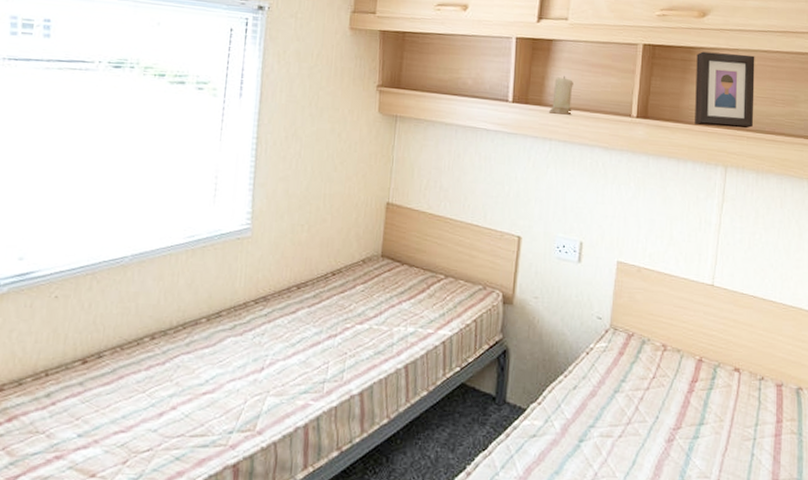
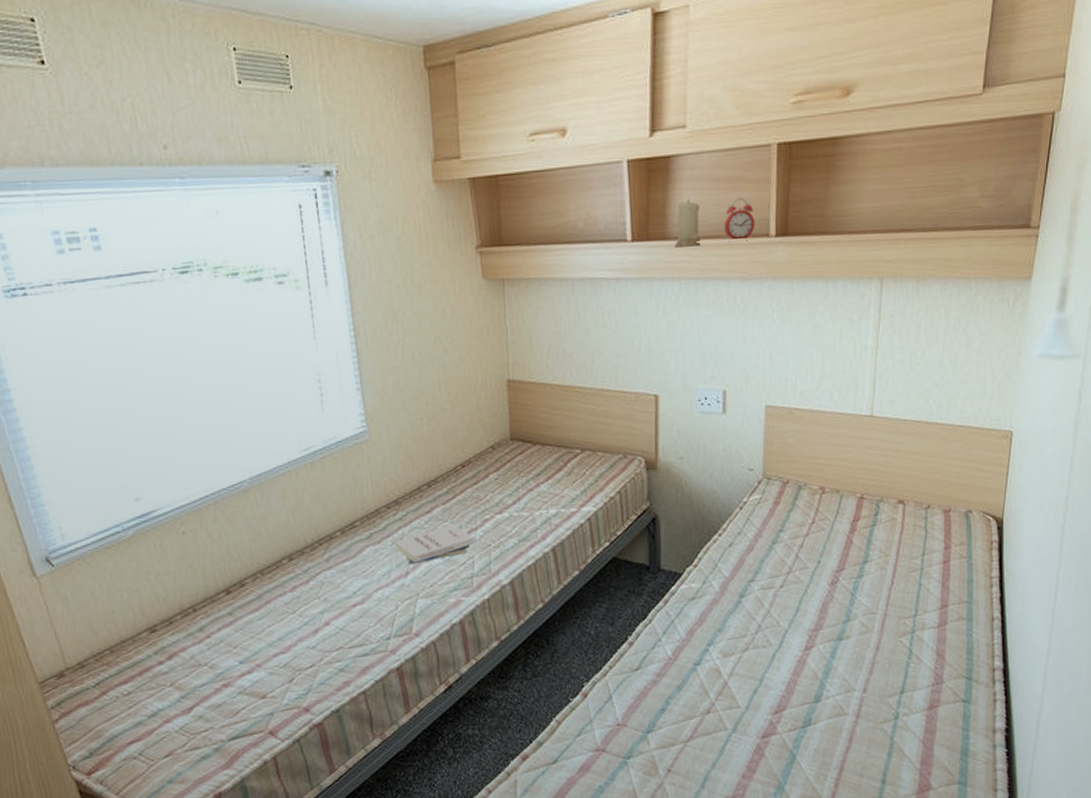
books: none [255,328,333,361] -> present [394,525,476,565]
alarm clock: none [592,81,620,118] -> present [724,198,756,242]
picture frame: present [695,51,755,129] -> none [841,135,912,235]

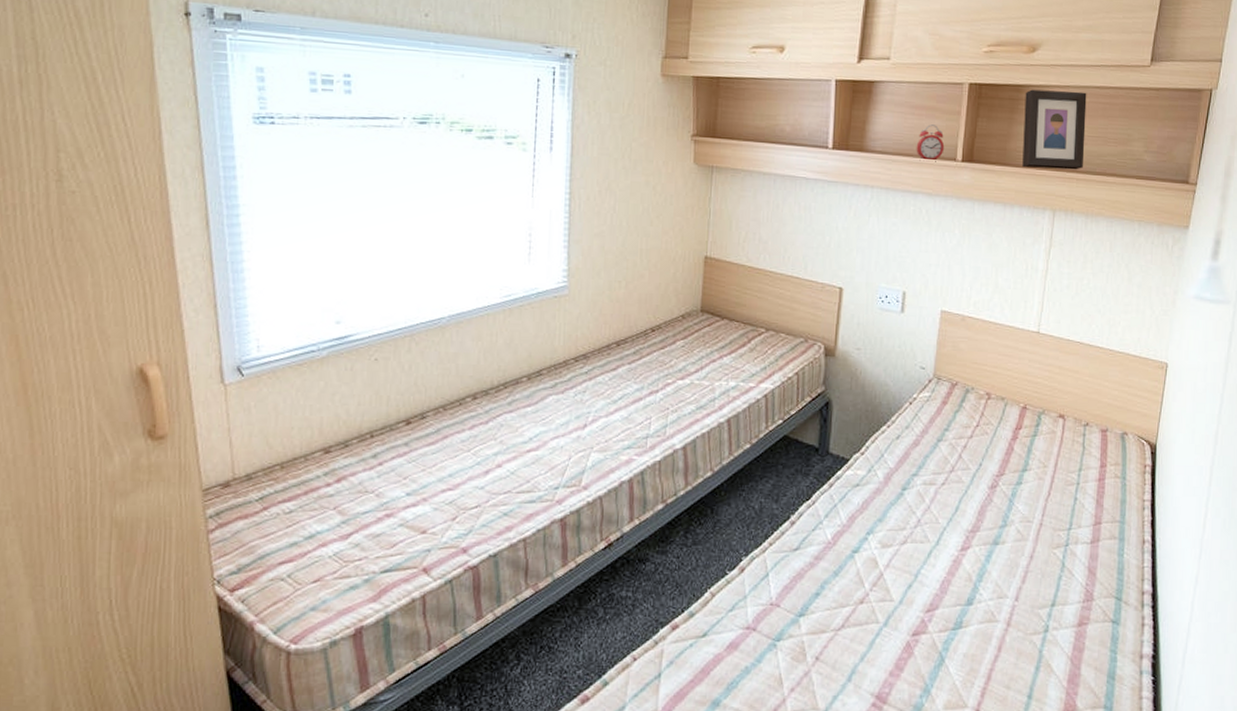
books: present [394,525,476,565] -> none [576,384,655,418]
candle: present [673,198,701,249] -> none [869,119,896,161]
picture frame: none [841,135,912,235] -> present [1022,89,1087,170]

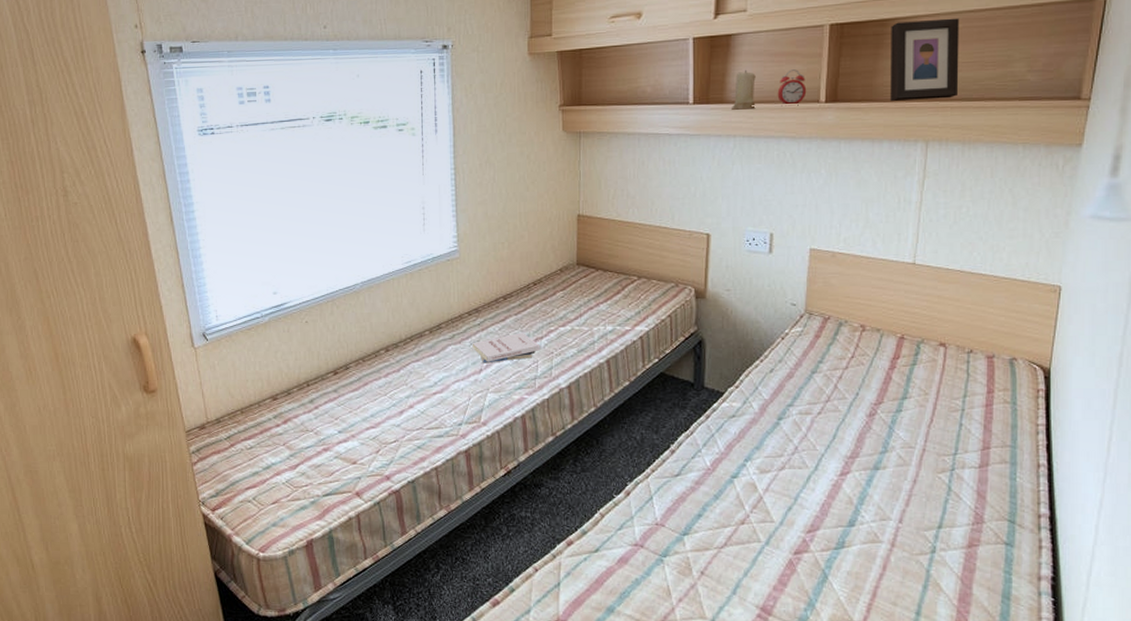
books: none [576,384,655,418] -> present [472,333,540,363]
candle: none [869,119,896,161] -> present [730,69,756,111]

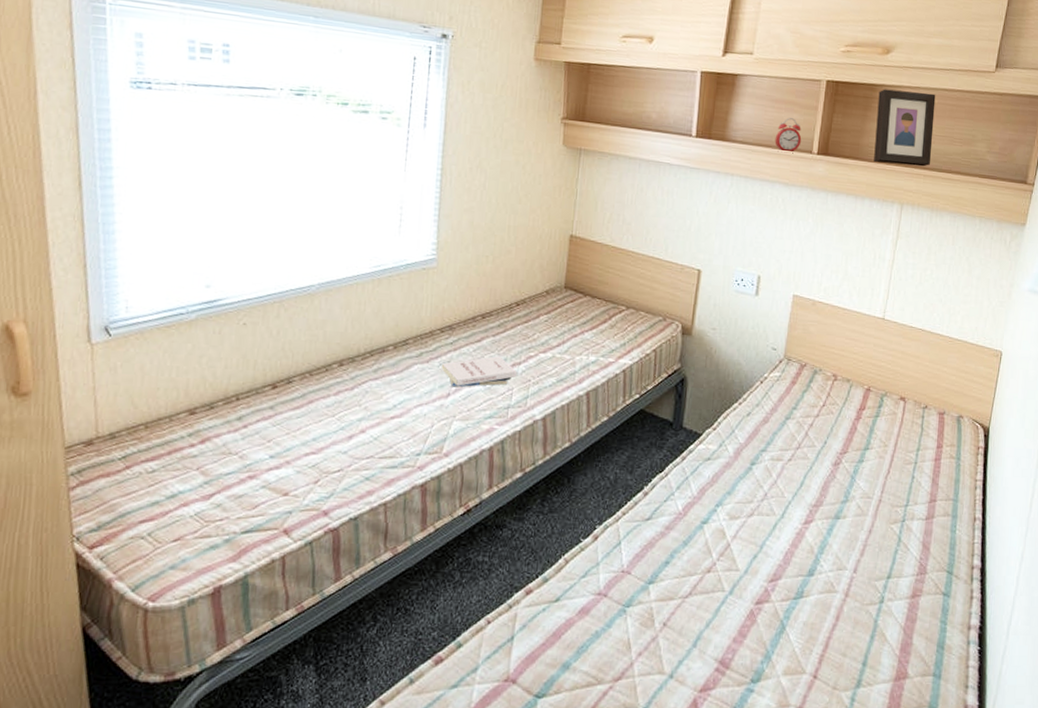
candle: present [730,69,756,111] -> none [731,110,757,151]

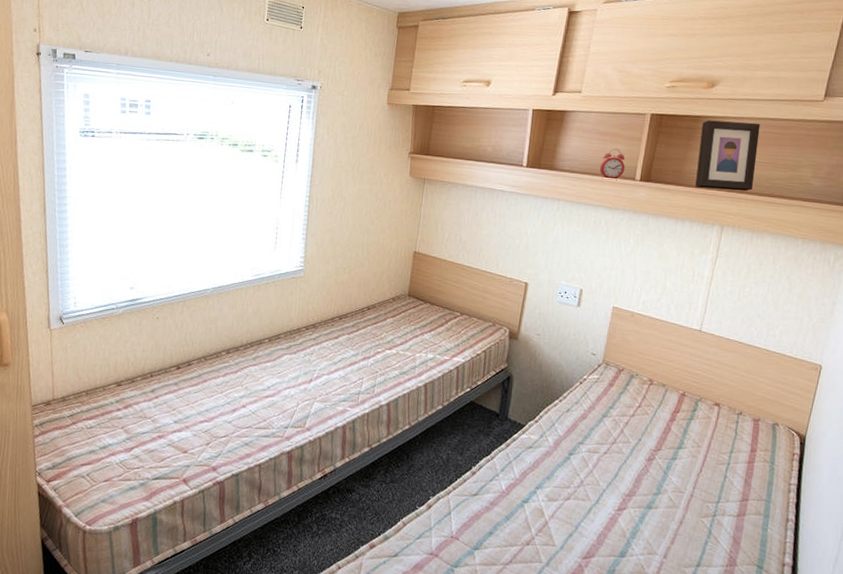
books: present [441,356,517,387] -> none [305,350,367,375]

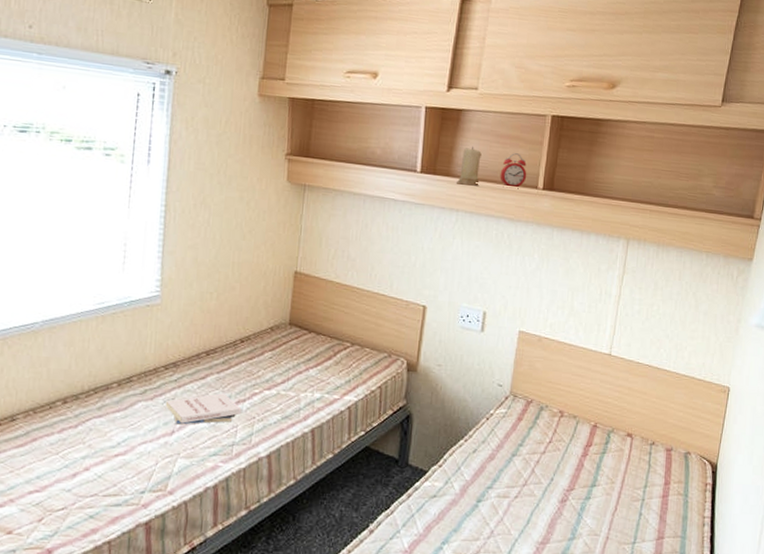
books: none [305,350,367,375] -> present [165,393,242,425]
candle: none [558,143,583,179] -> present [455,146,482,186]
picture frame: present [695,120,761,192] -> none [599,123,662,202]

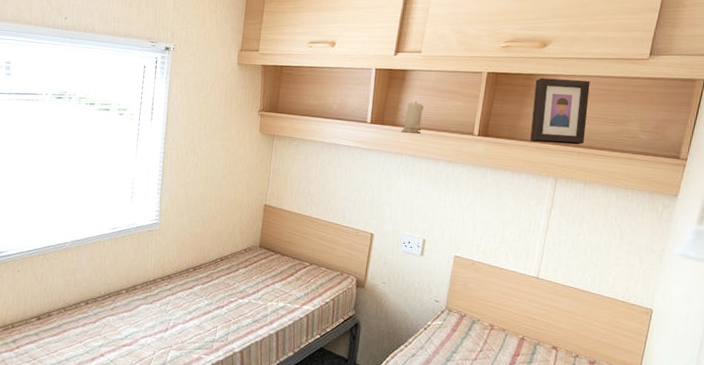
books: present [165,393,242,425] -> none [161,300,221,324]
alarm clock: present [500,153,527,189] -> none [439,105,464,136]
picture frame: none [599,123,662,202] -> present [530,78,590,145]

